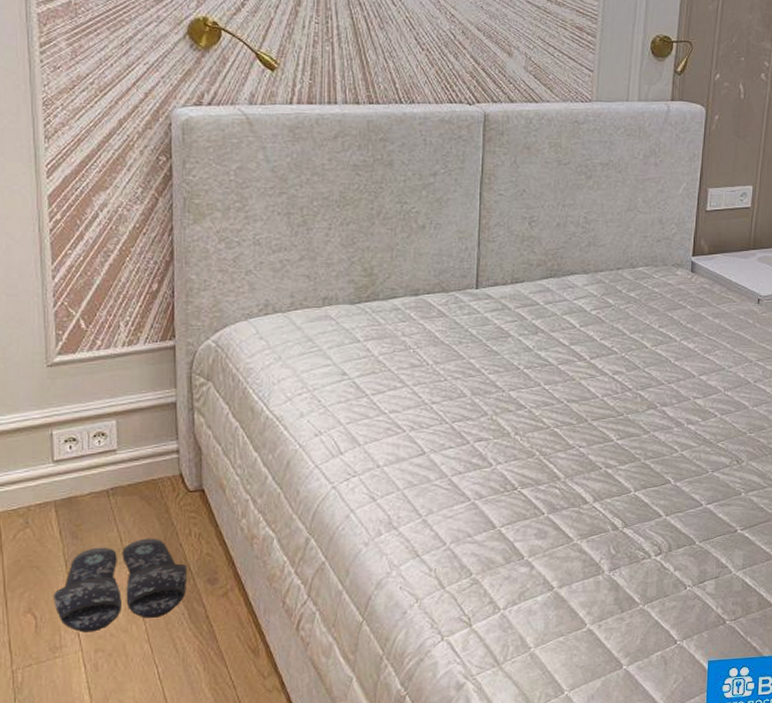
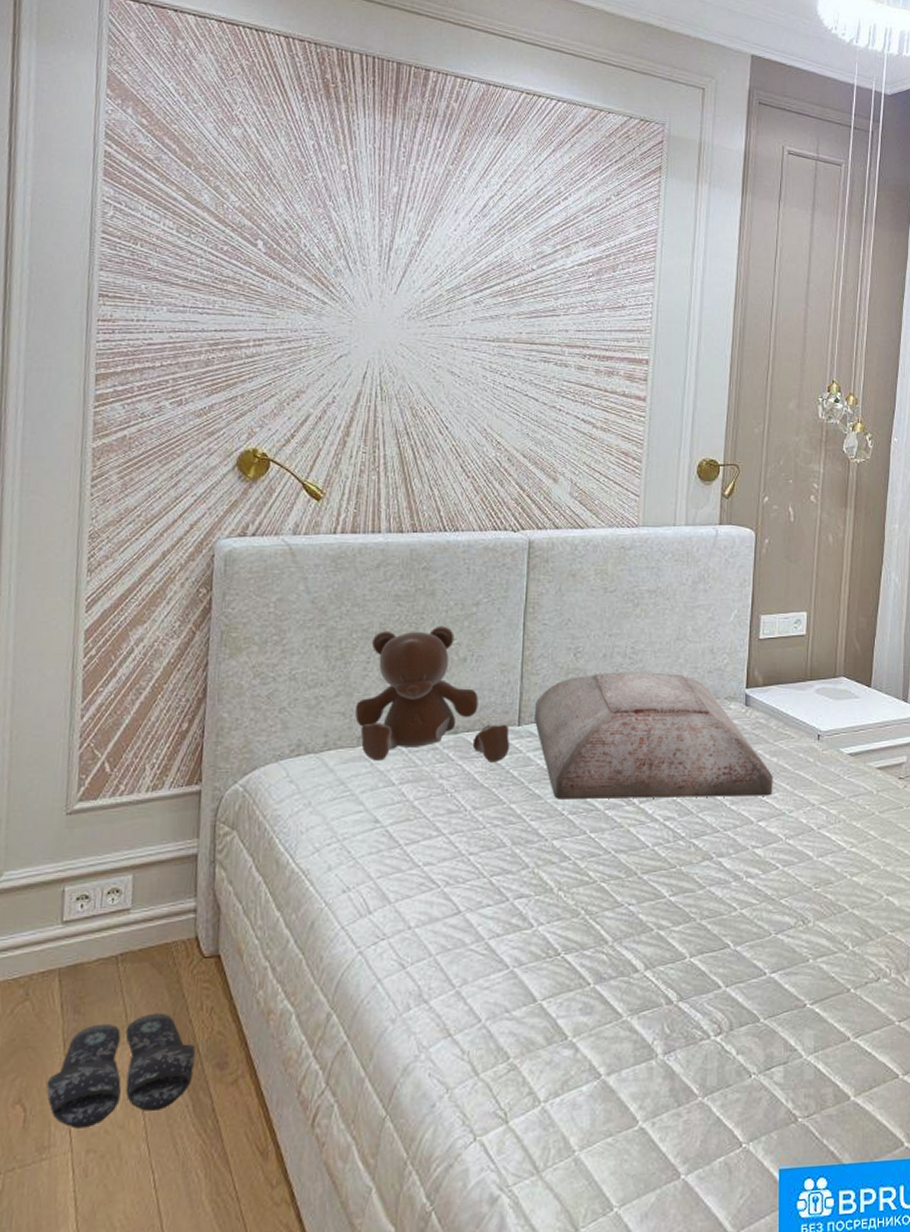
teddy bear: none [318,195,469,322] -> present [354,625,510,763]
cushion: none [491,240,715,355] -> present [534,672,773,799]

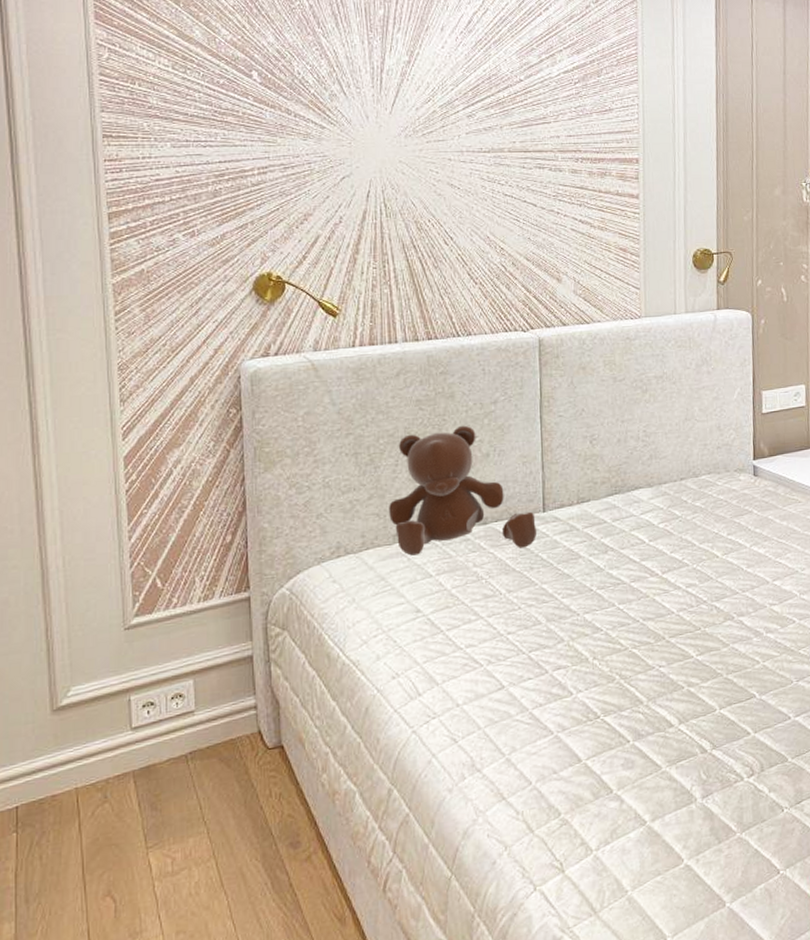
slippers: present [46,1013,195,1127] -> none [133,802,269,913]
cushion: present [534,672,773,799] -> none [557,452,785,577]

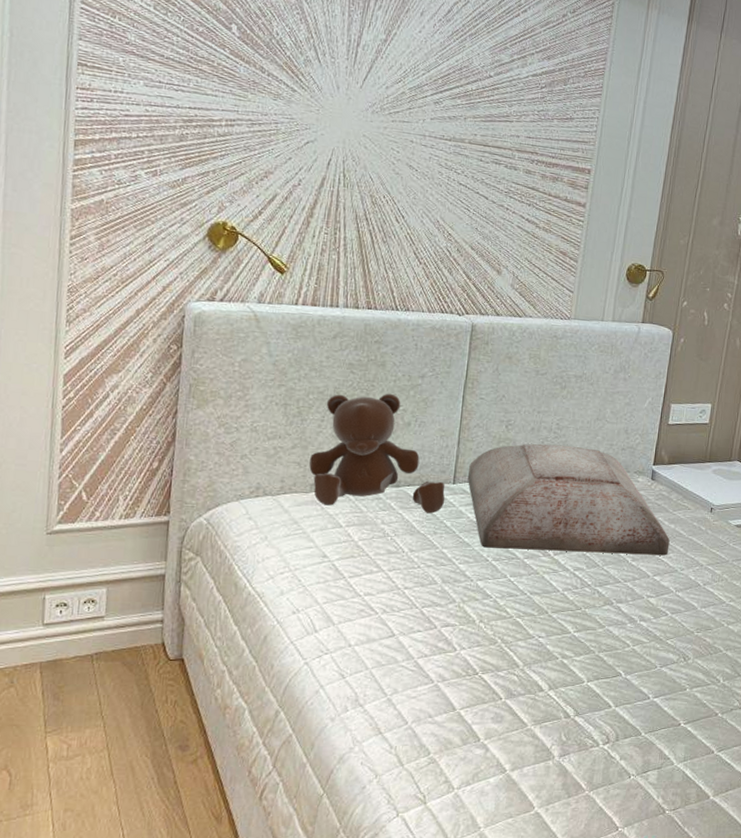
cushion: none [557,452,785,577] -> present [467,443,670,556]

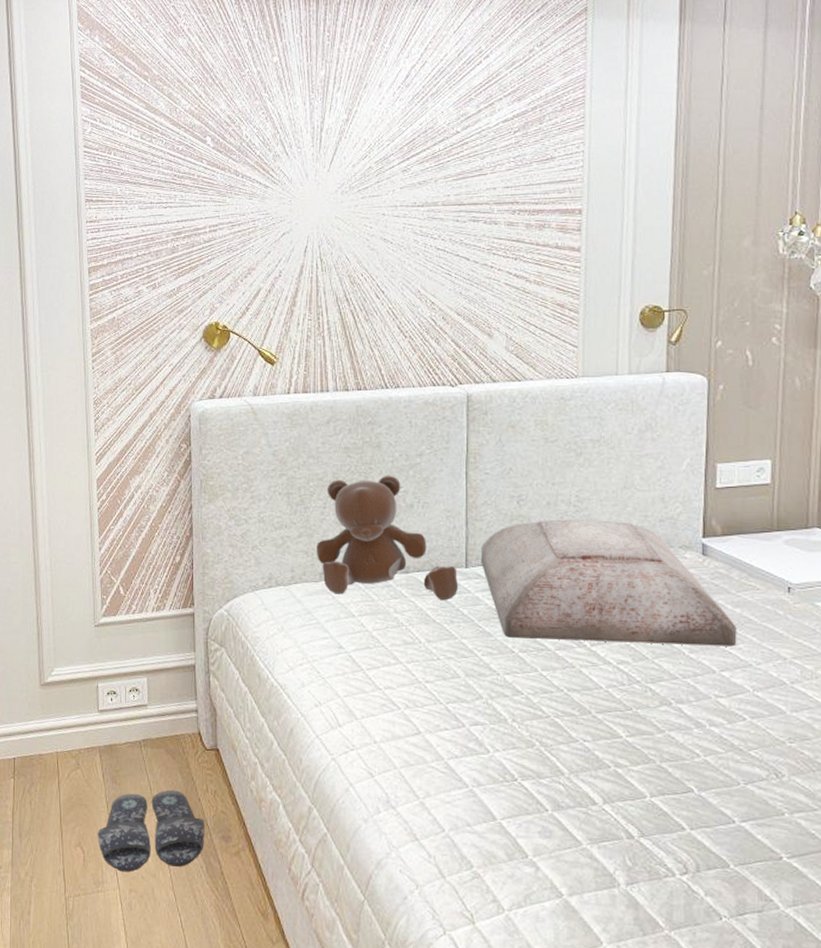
slippers: none [29,703,160,791] -> present [97,790,204,872]

